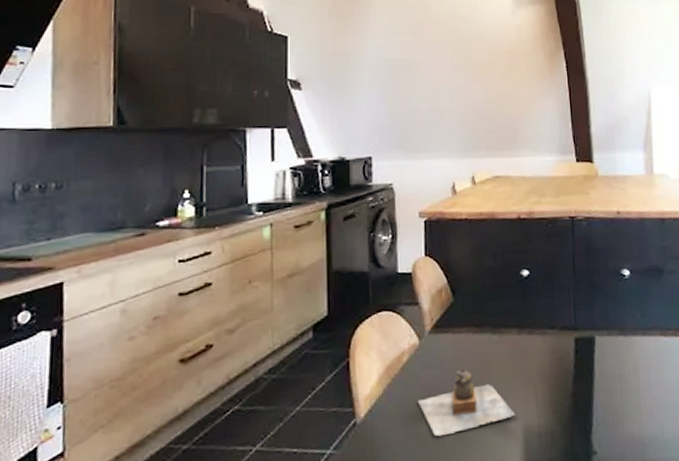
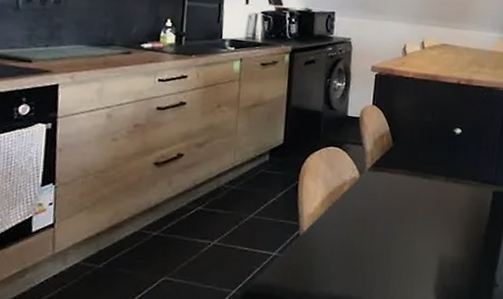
teapot: present [417,367,515,436] -> none [352,202,434,254]

